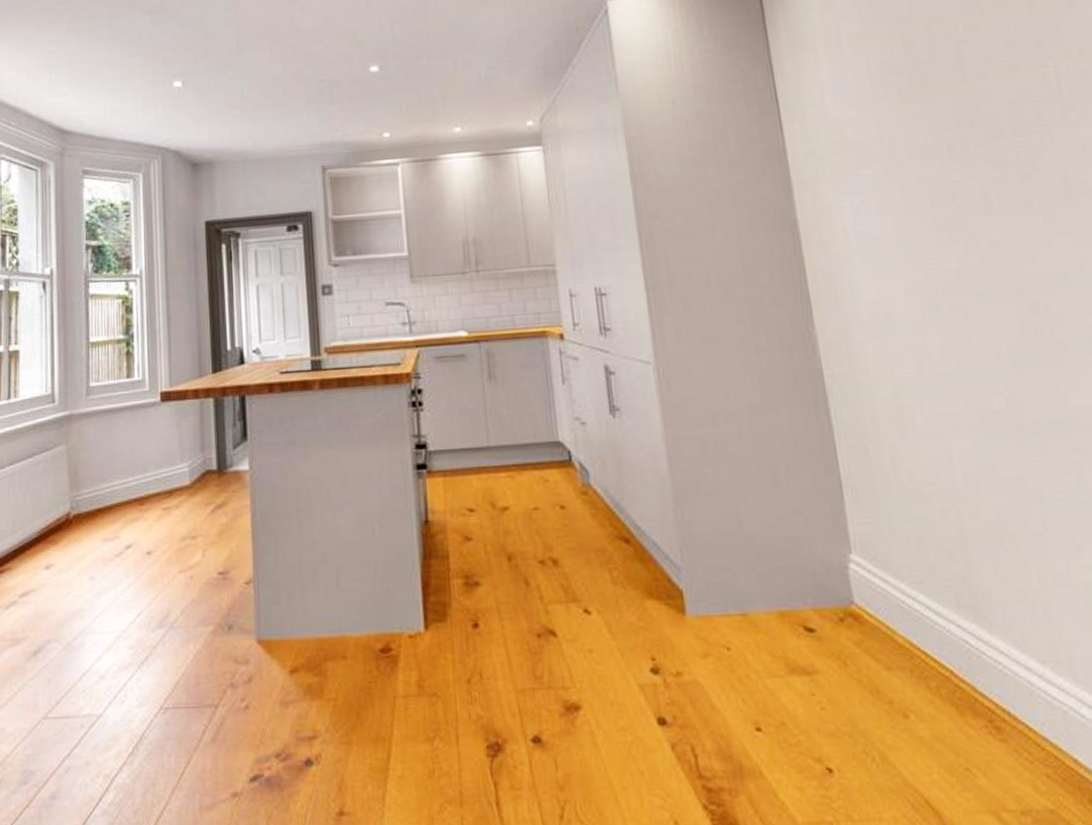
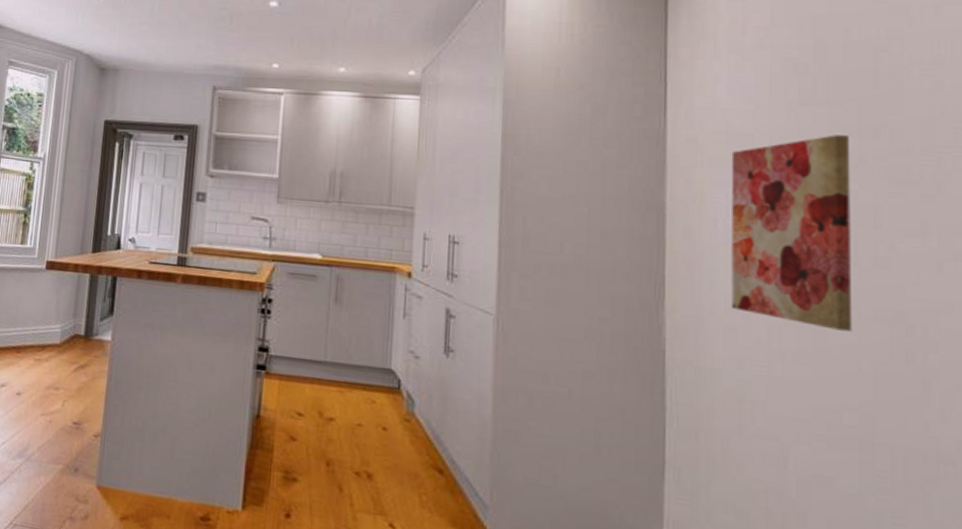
wall art: none [848,128,986,320] -> present [731,135,853,332]

